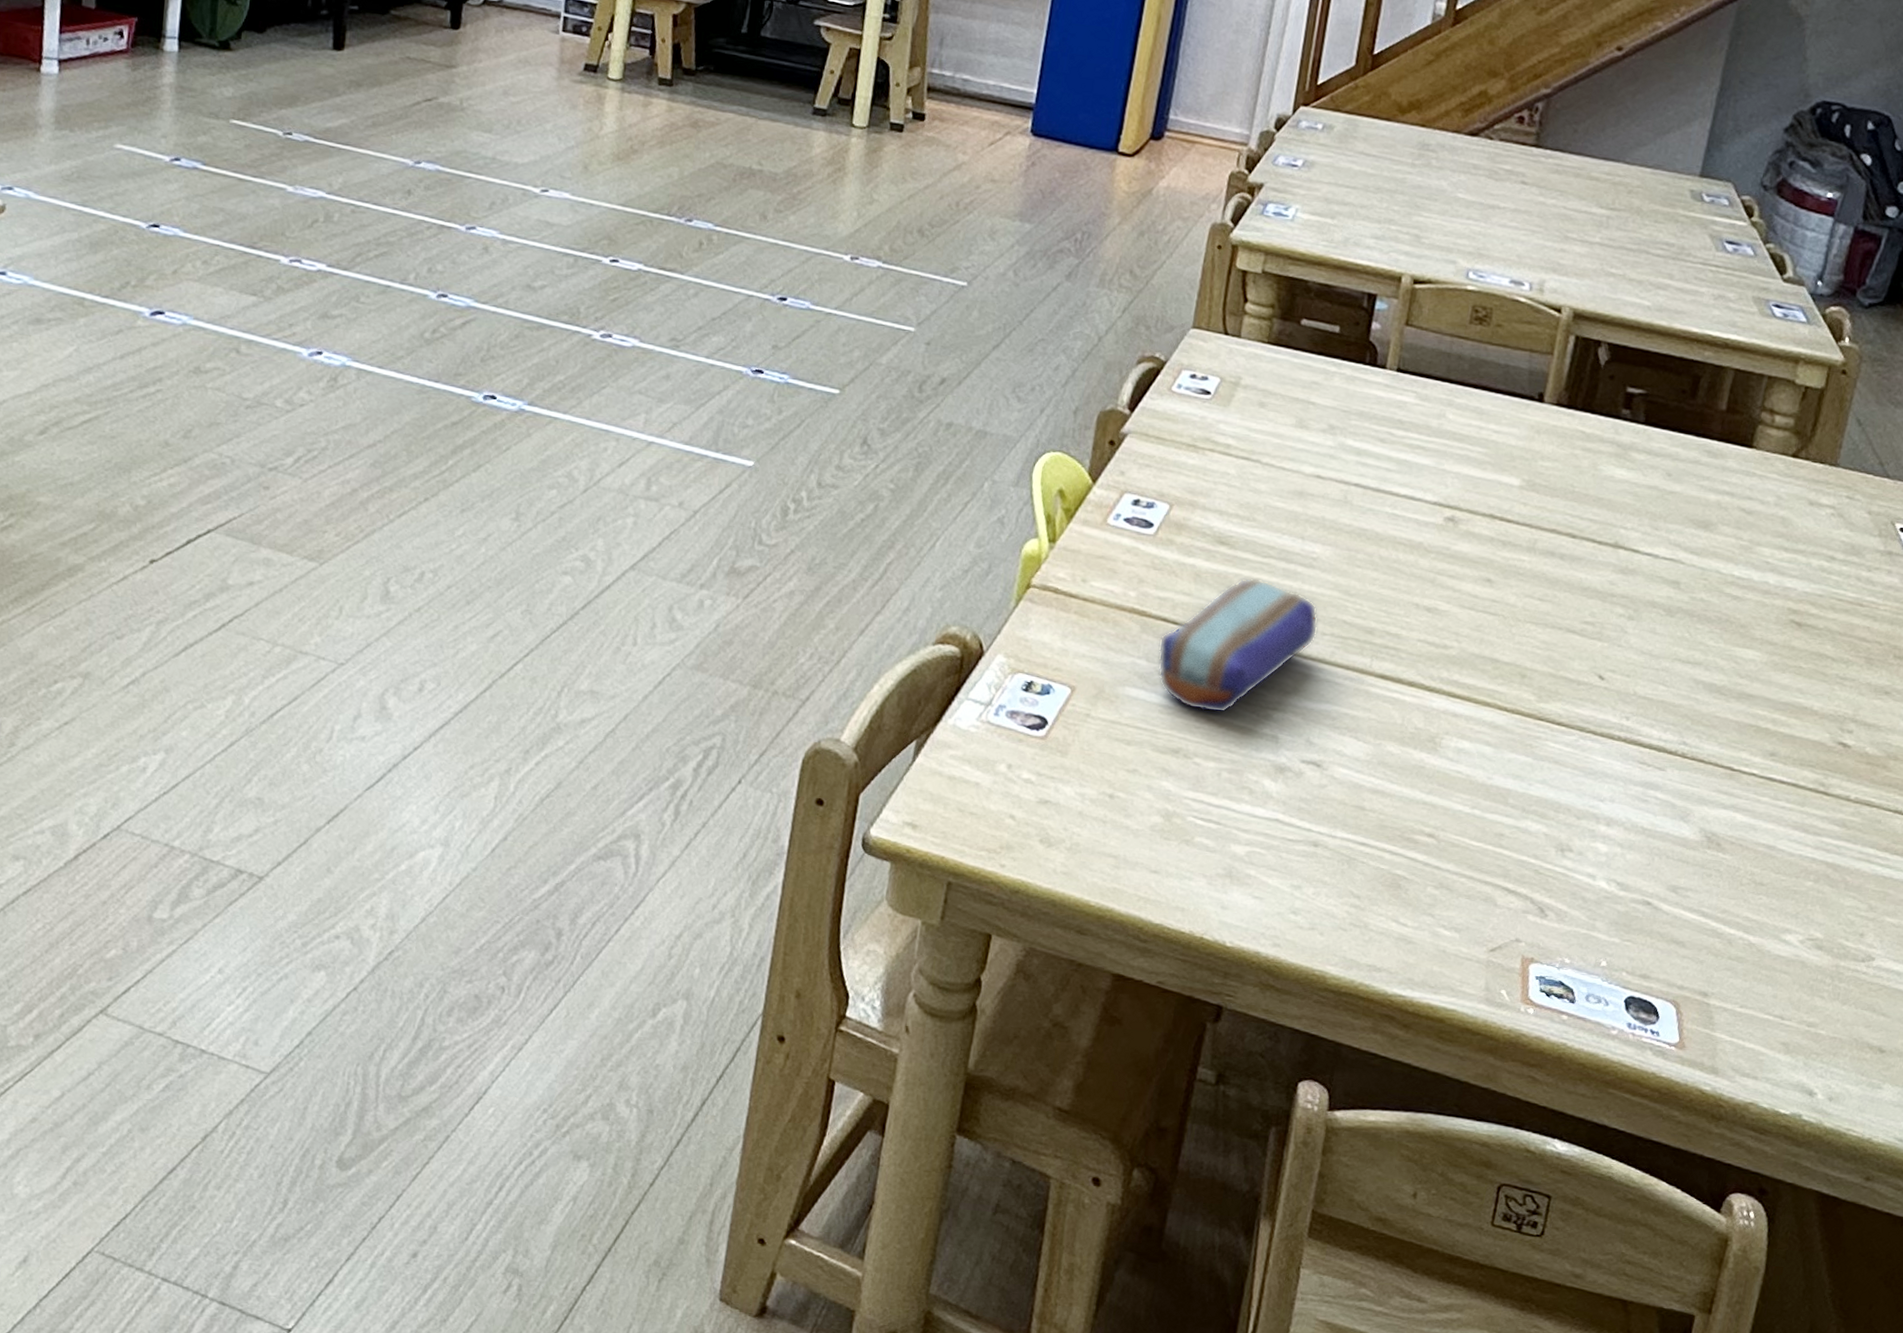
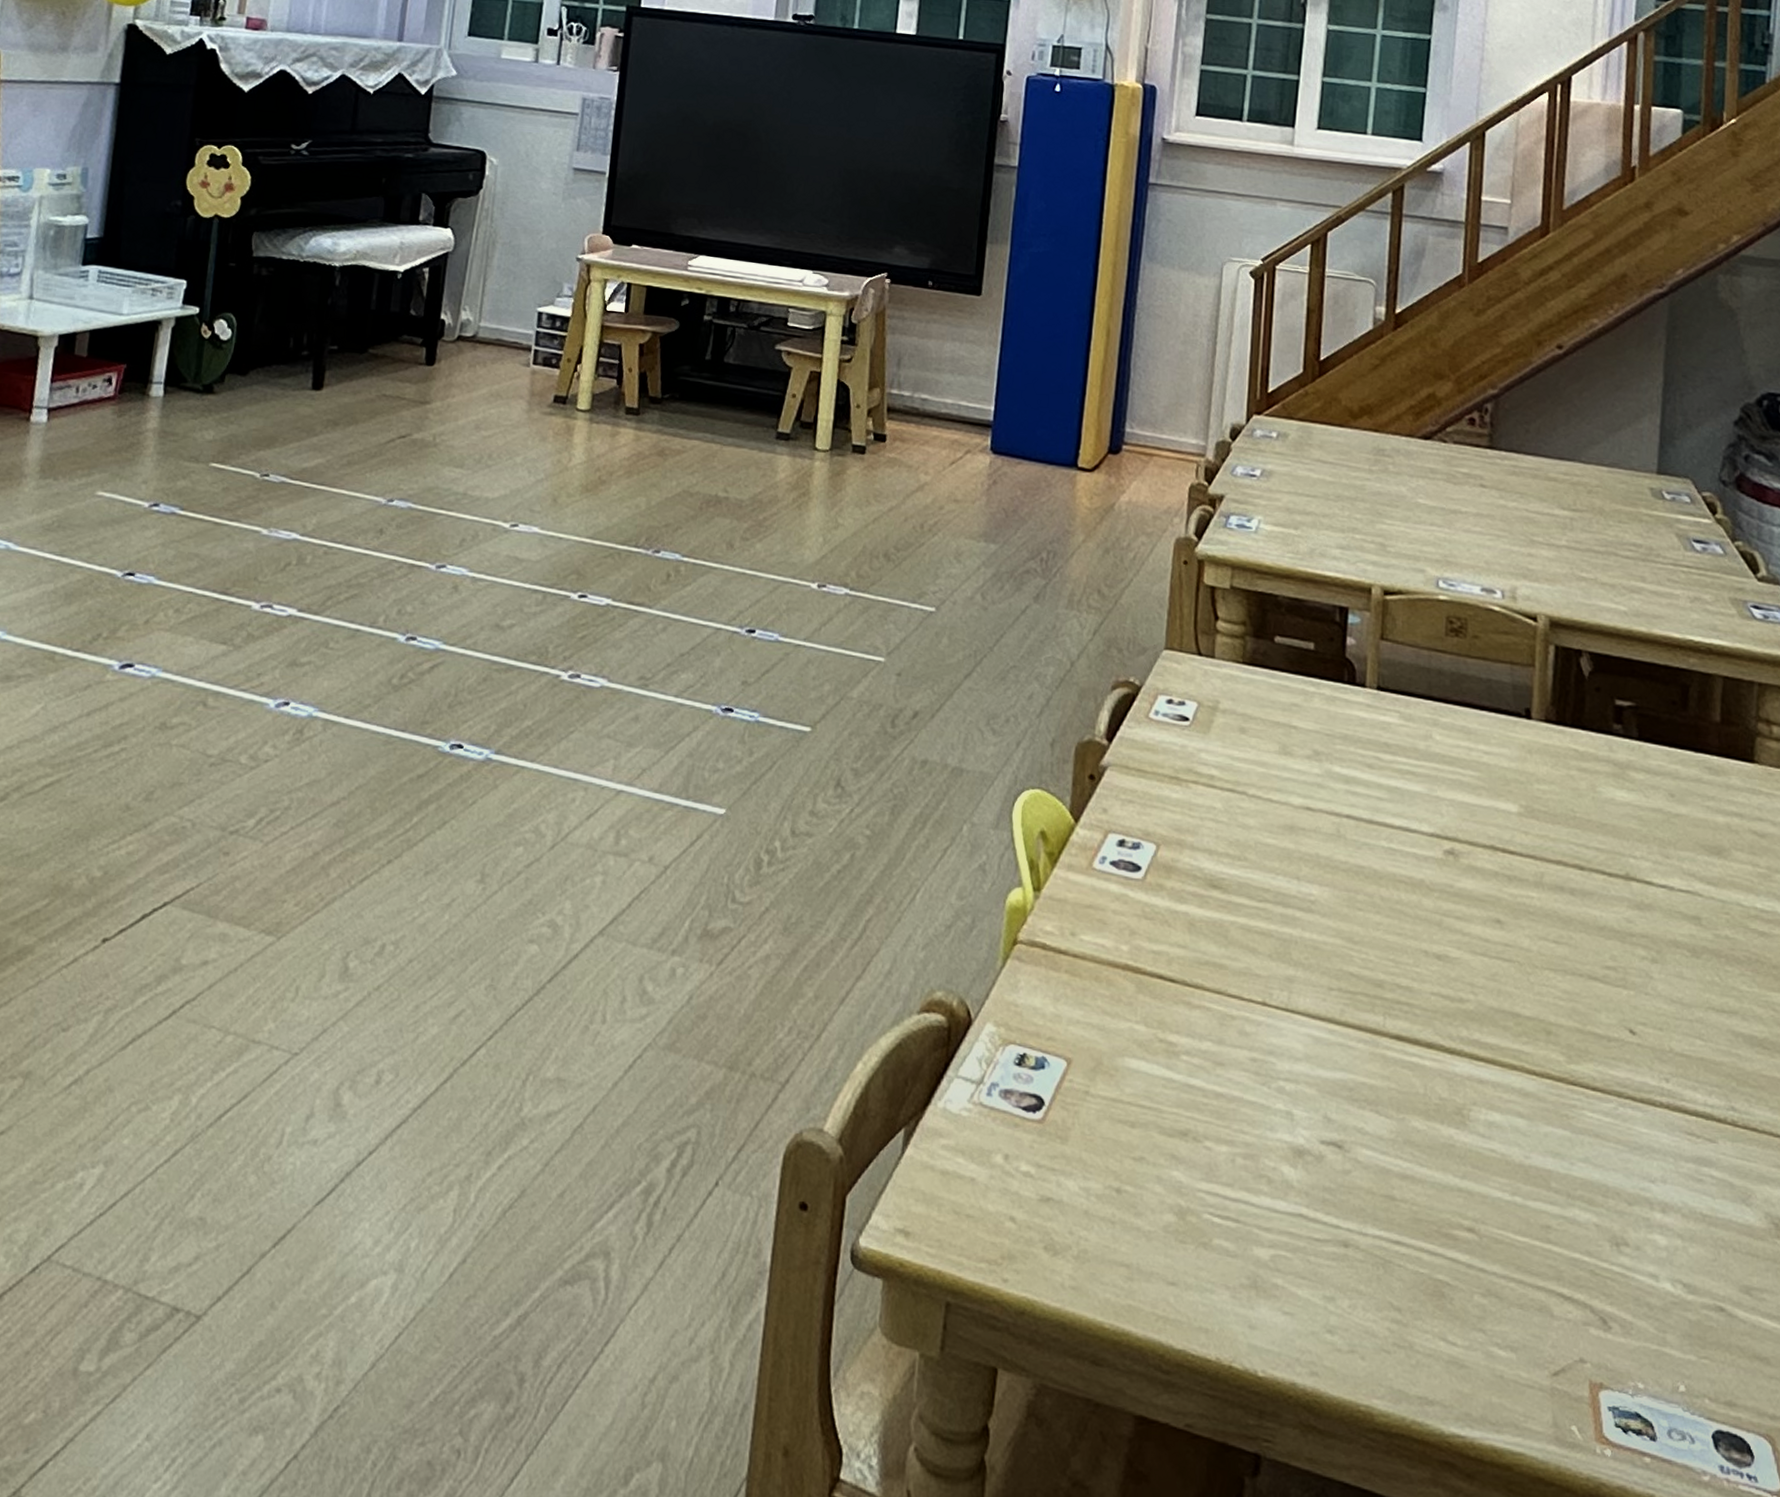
pencil case: present [1158,578,1318,714] -> none [1156,926,1324,1087]

